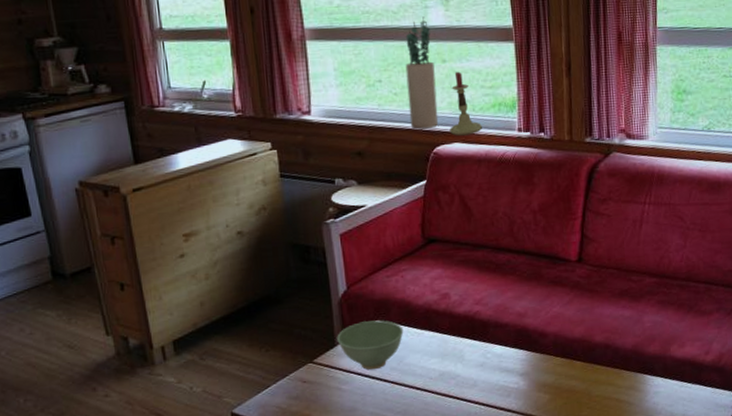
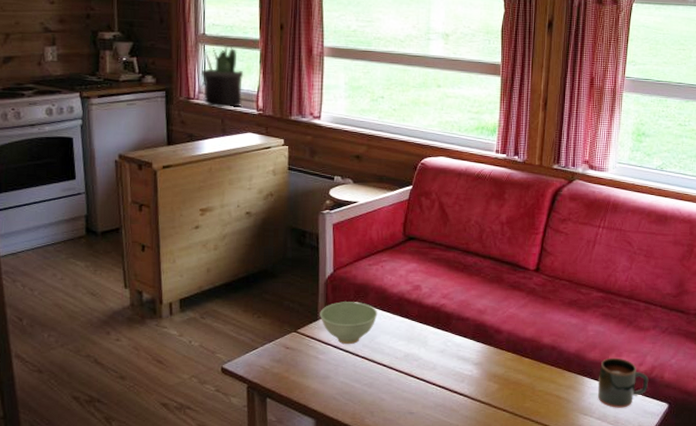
planter: none [158,34,216,113] -> present [200,41,244,107]
vase: present [405,17,439,130] -> none [404,47,430,142]
candlestick: present [450,71,482,136] -> none [437,96,465,151]
mug: none [660,348,718,405] -> present [597,357,649,408]

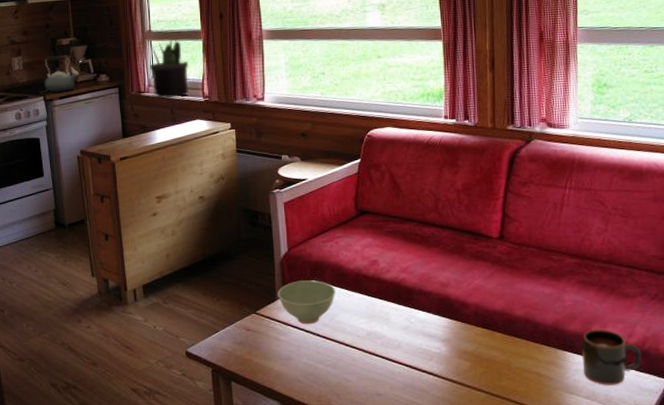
kettle: none [80,49,123,91] -> present [43,55,80,93]

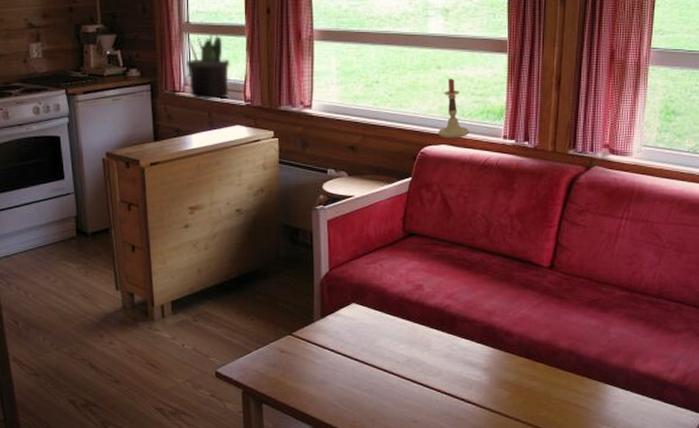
kettle: present [43,55,80,93] -> none [65,43,107,87]
bowl: present [277,280,336,325] -> none [315,303,377,349]
candlestick: none [383,66,412,121] -> present [438,78,469,138]
mug: present [581,329,642,385] -> none [621,363,681,419]

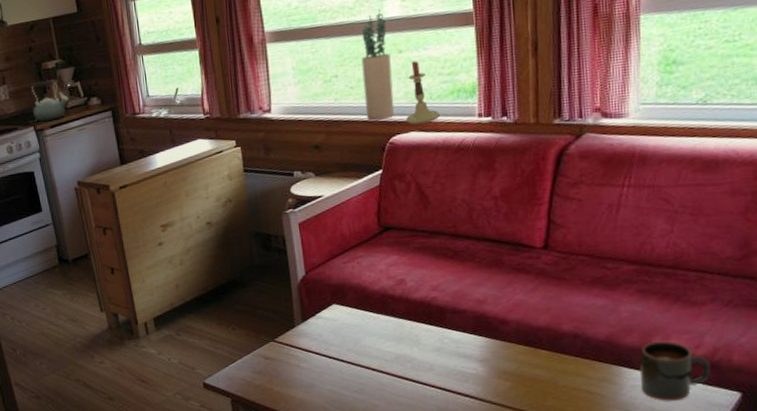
kettle: none [65,43,107,87] -> present [31,80,69,122]
planter: present [184,29,230,99] -> none [138,47,187,119]
vase: none [401,25,429,130] -> present [361,9,395,121]
mug: none [621,363,681,419] -> present [639,341,711,401]

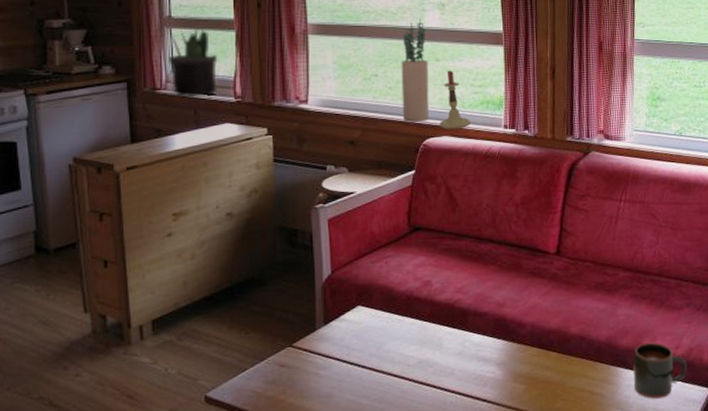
kettle: present [31,80,69,122] -> none [24,39,75,87]
planter: none [138,47,187,119] -> present [166,23,218,96]

